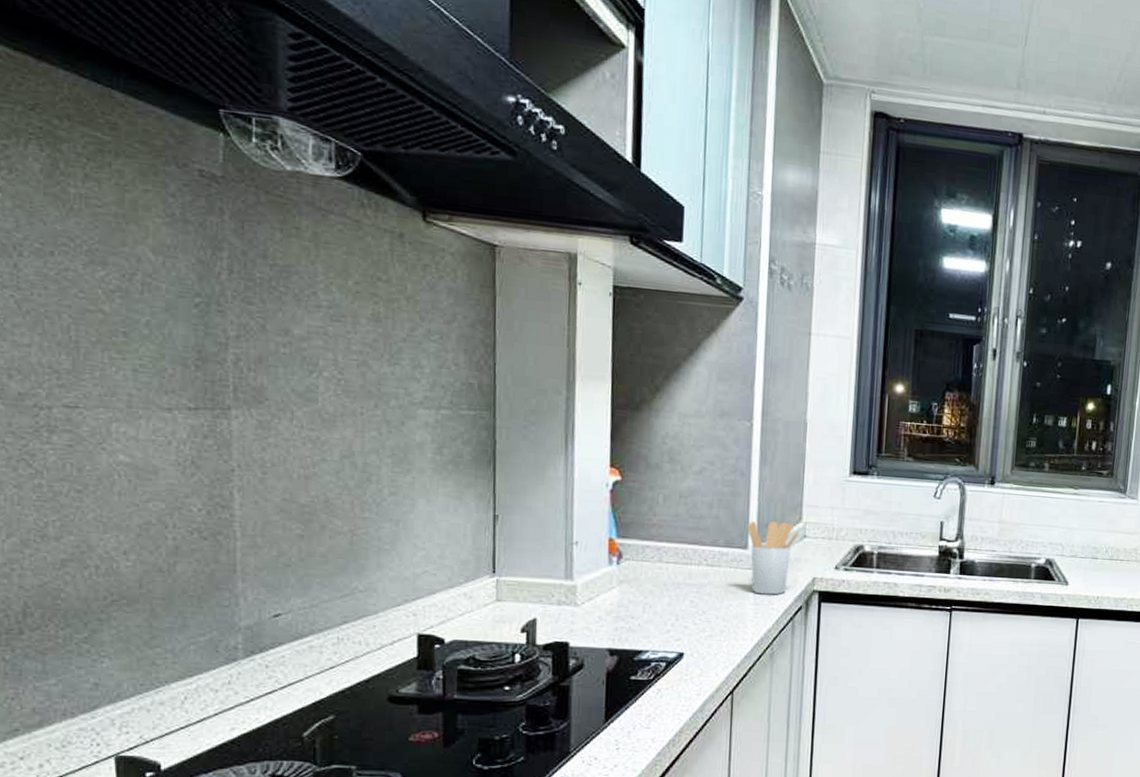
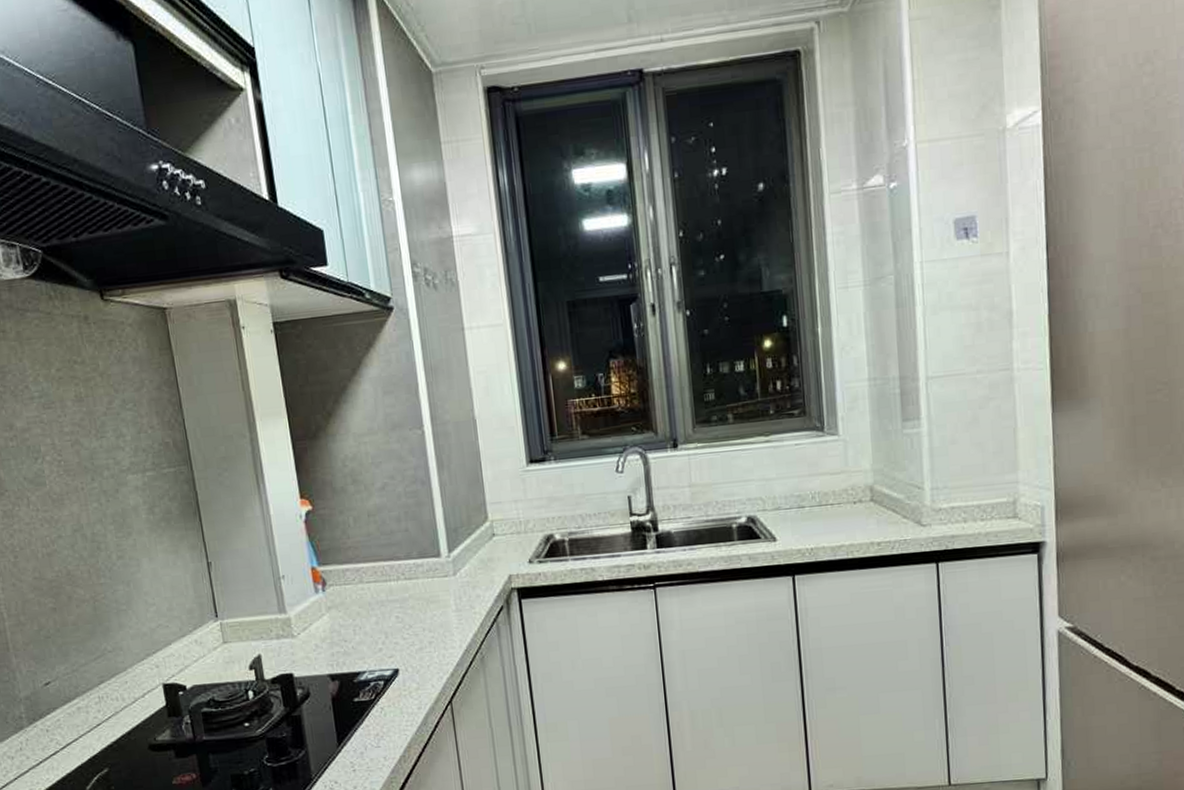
utensil holder: present [747,521,800,595] -> none [436,523,488,600]

